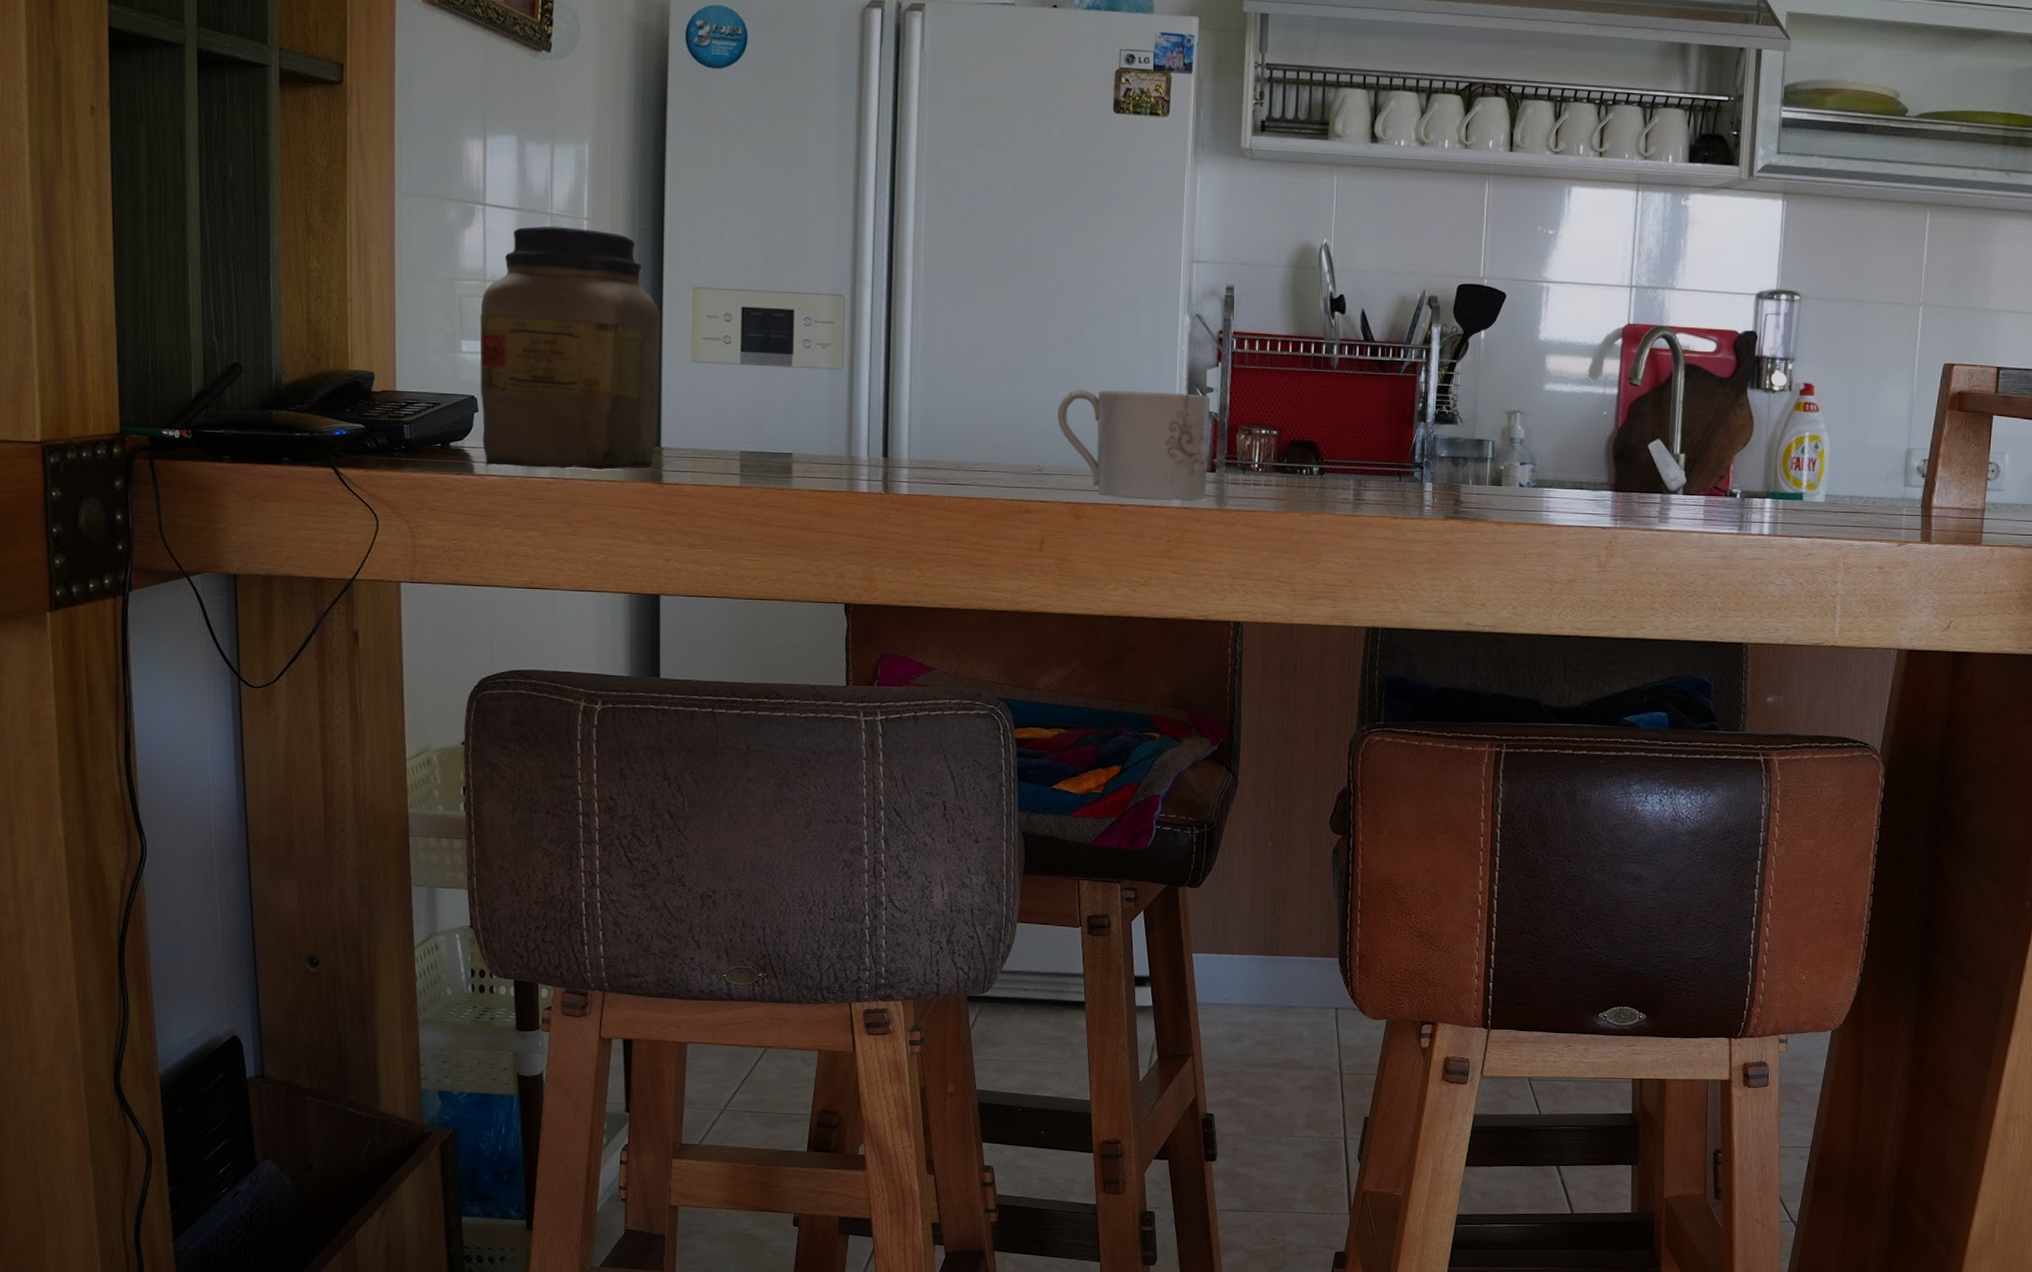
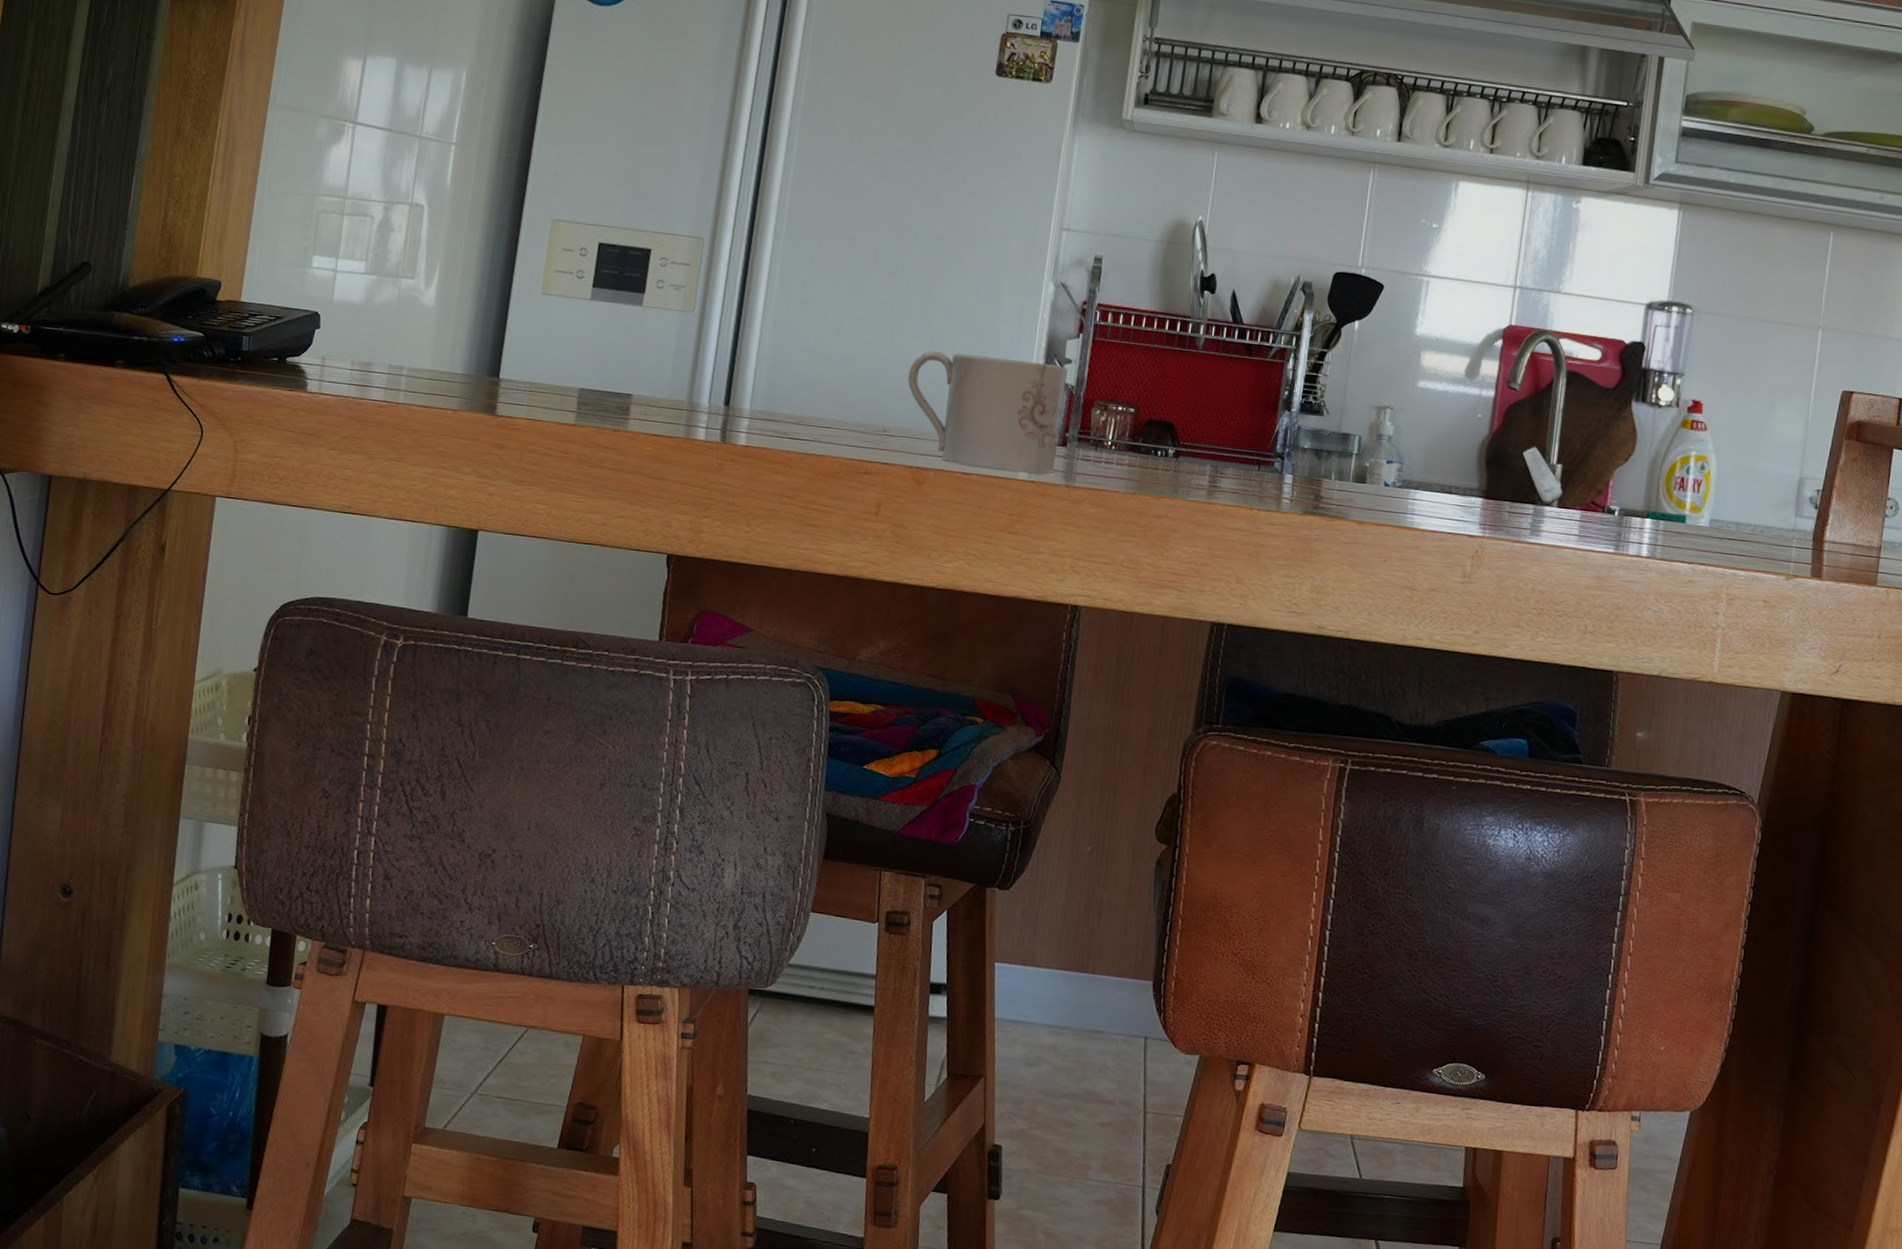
jar: present [480,225,661,471] -> none [319,147,517,399]

